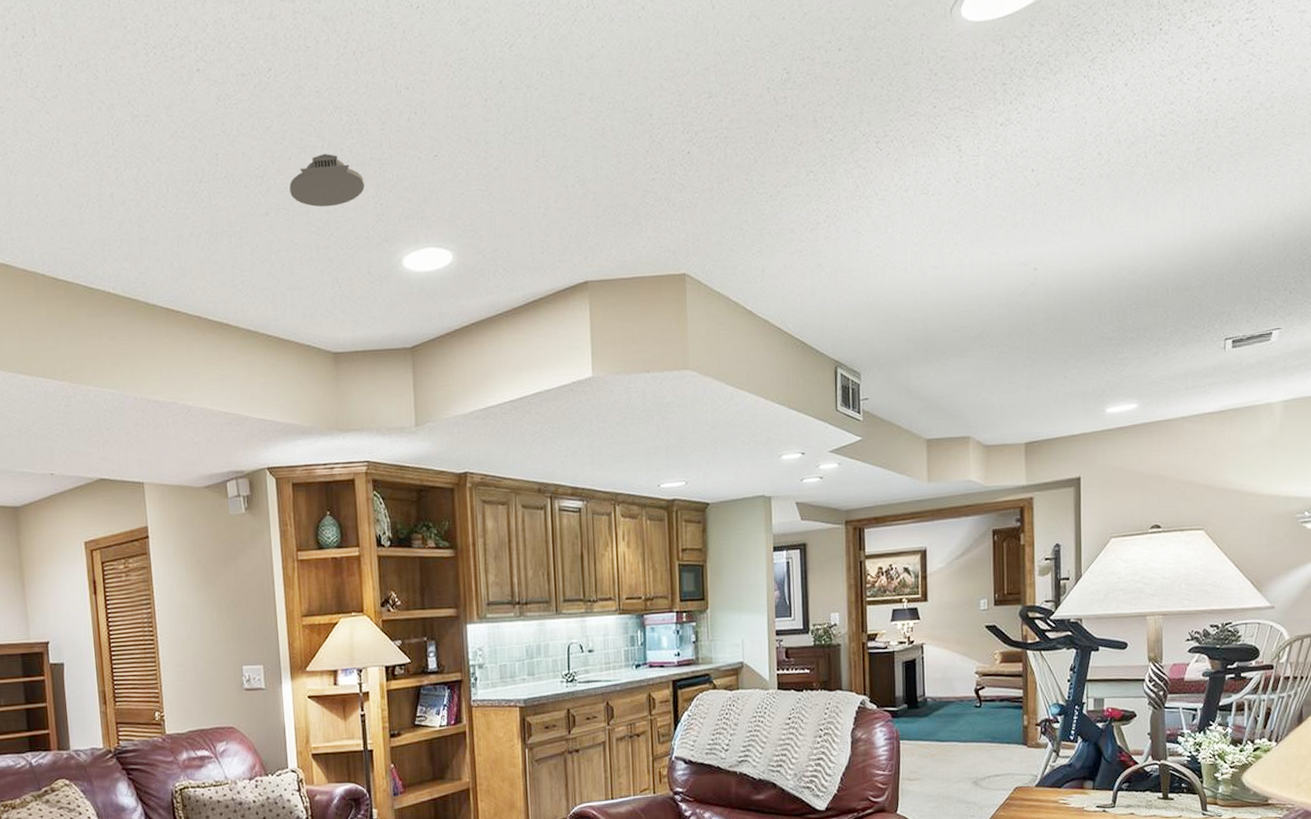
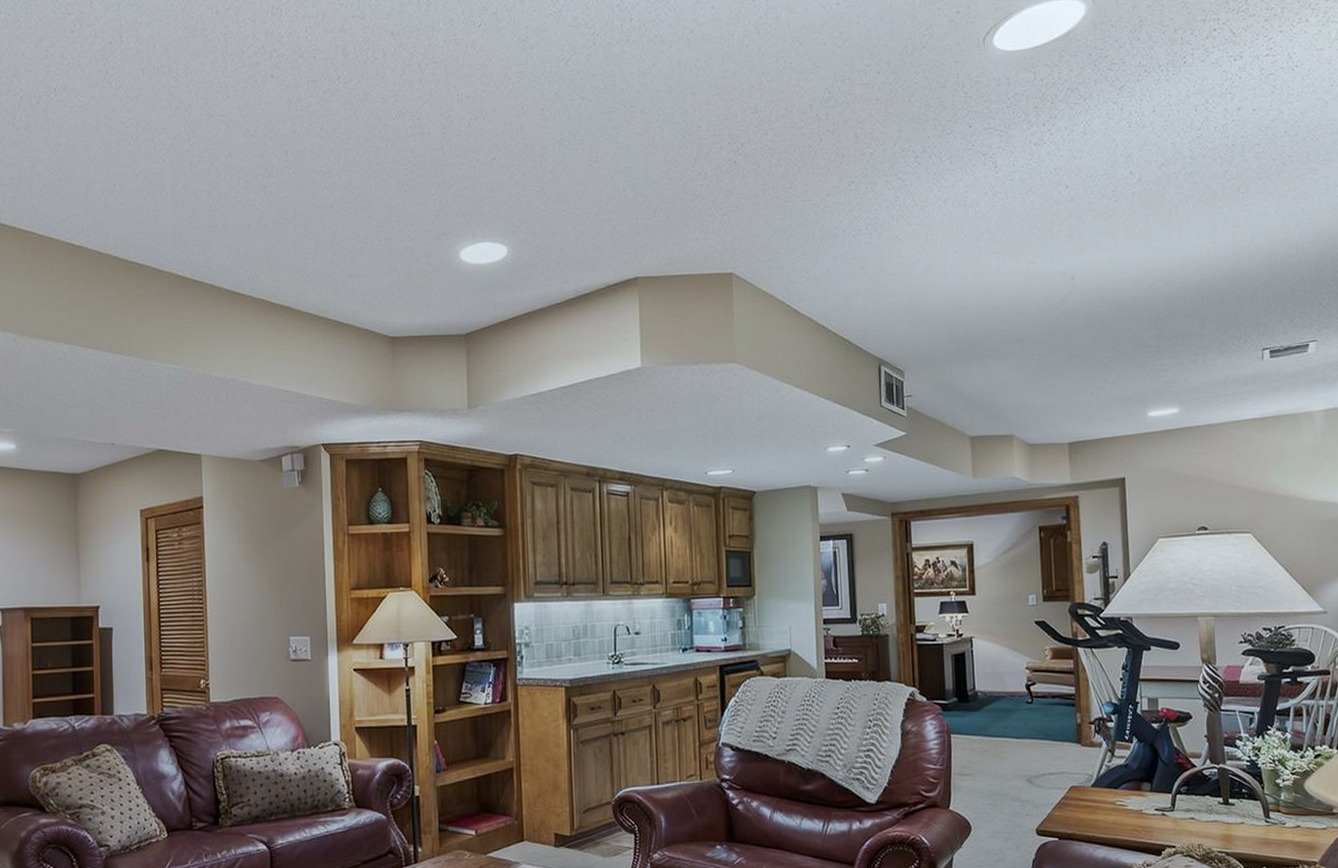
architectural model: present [289,153,365,208] -> none [354,153,425,203]

